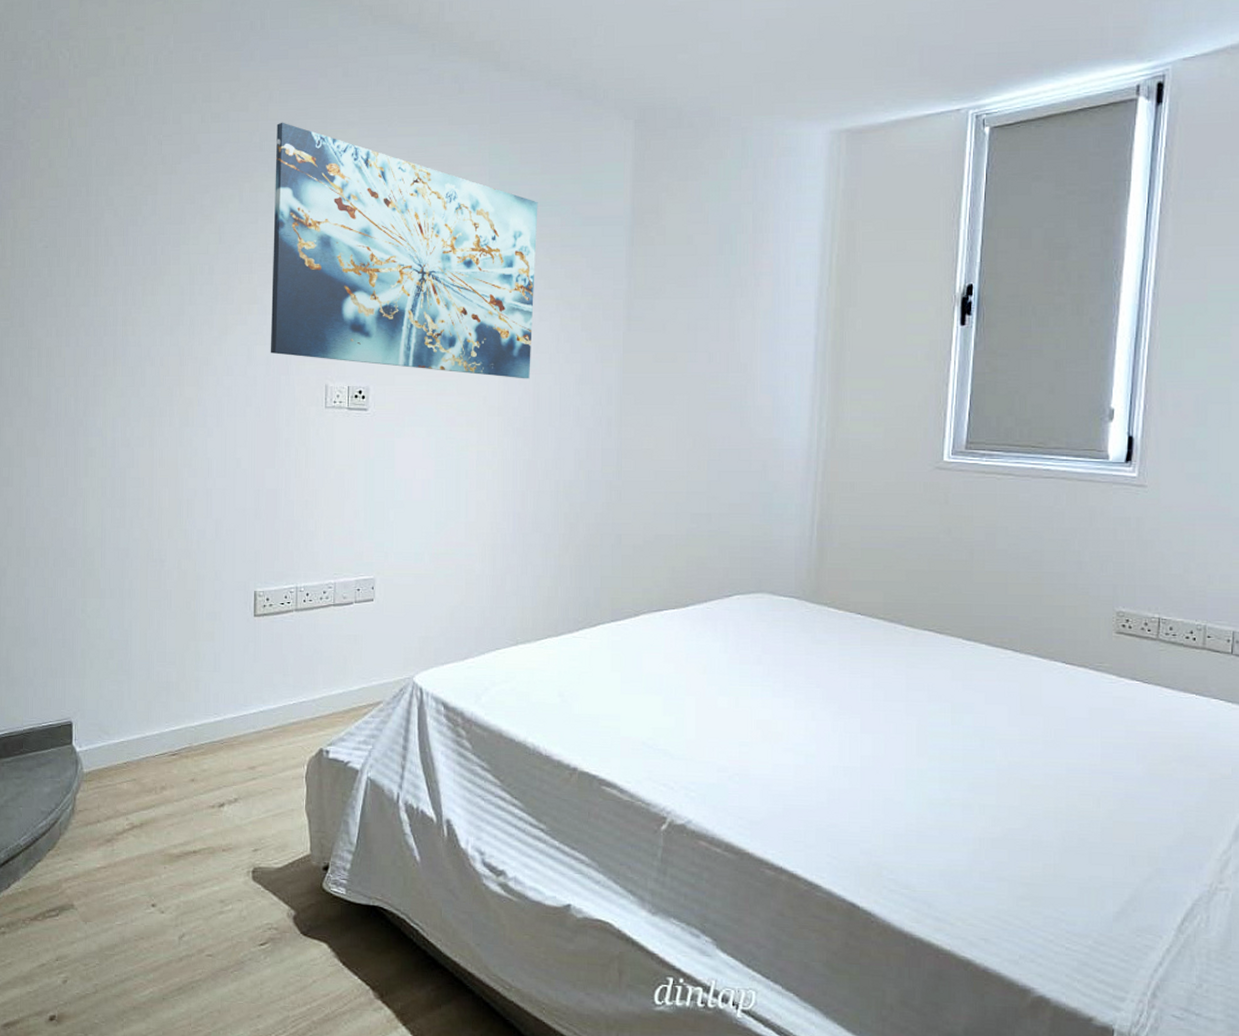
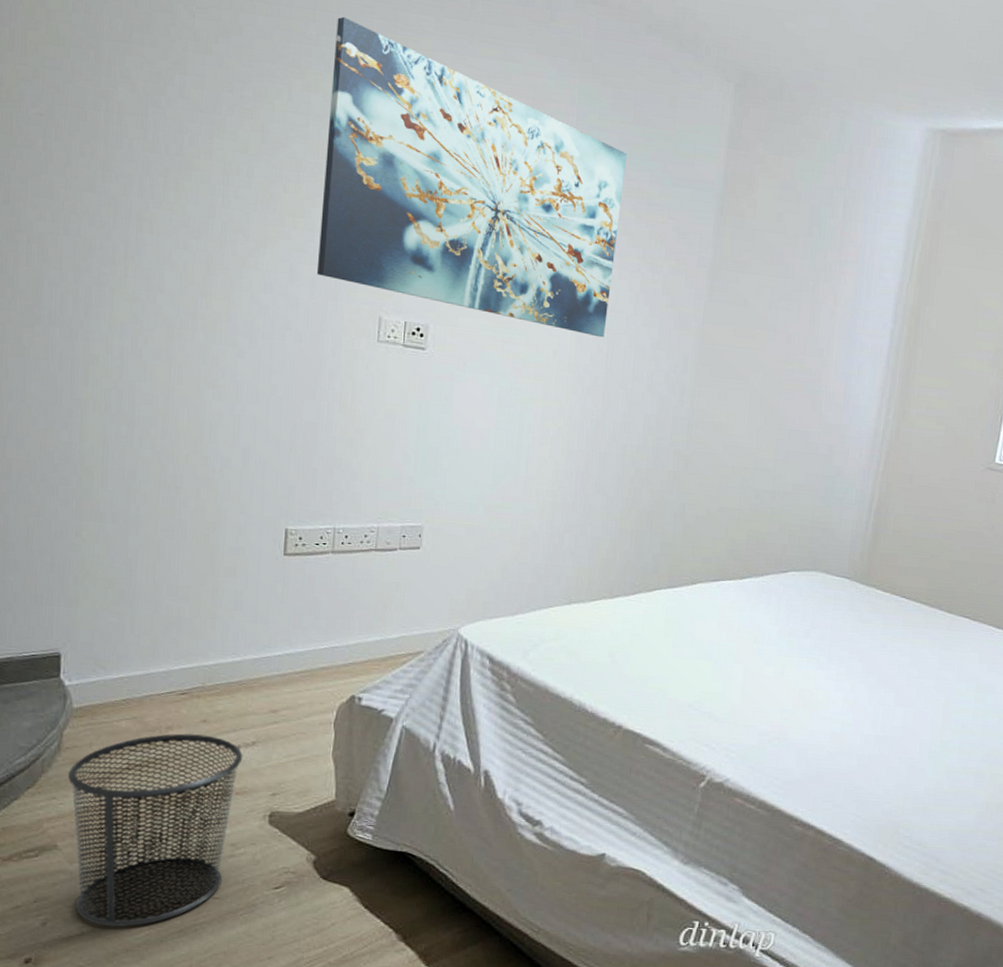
waste bin: none [81,793,227,984] -> present [68,733,243,927]

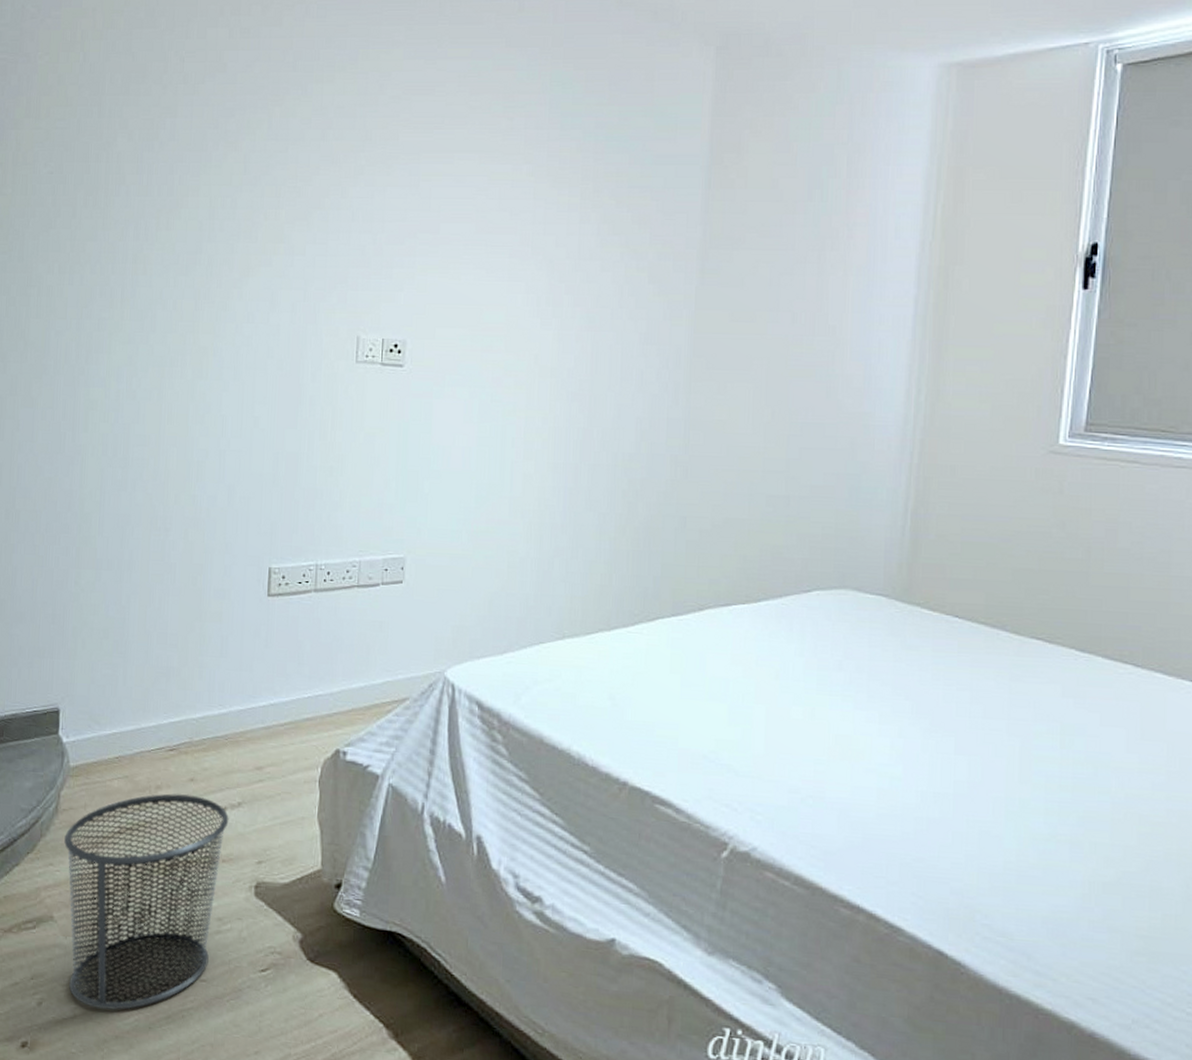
wall art: present [316,16,627,338] -> none [296,39,604,337]

